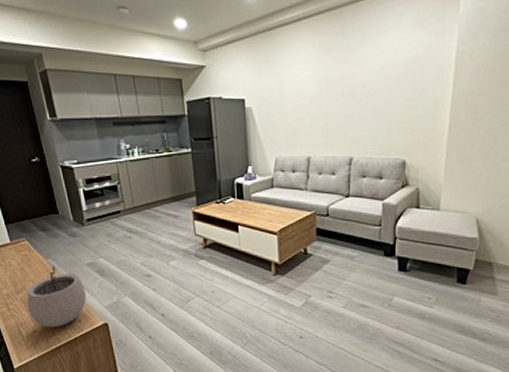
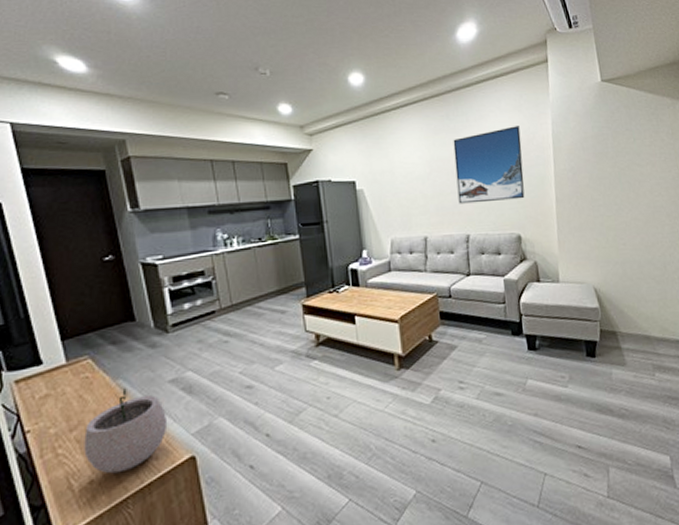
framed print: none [345,43,420,126] -> present [453,126,525,204]

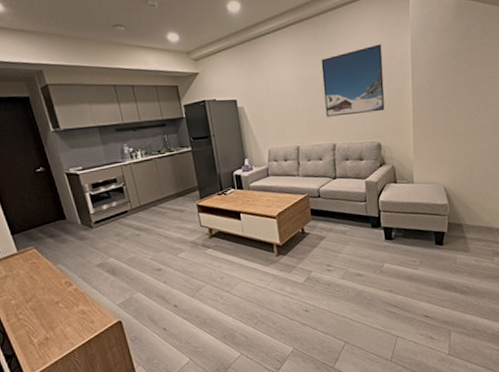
plant pot: present [84,388,168,474] -> none [37,271,99,333]

